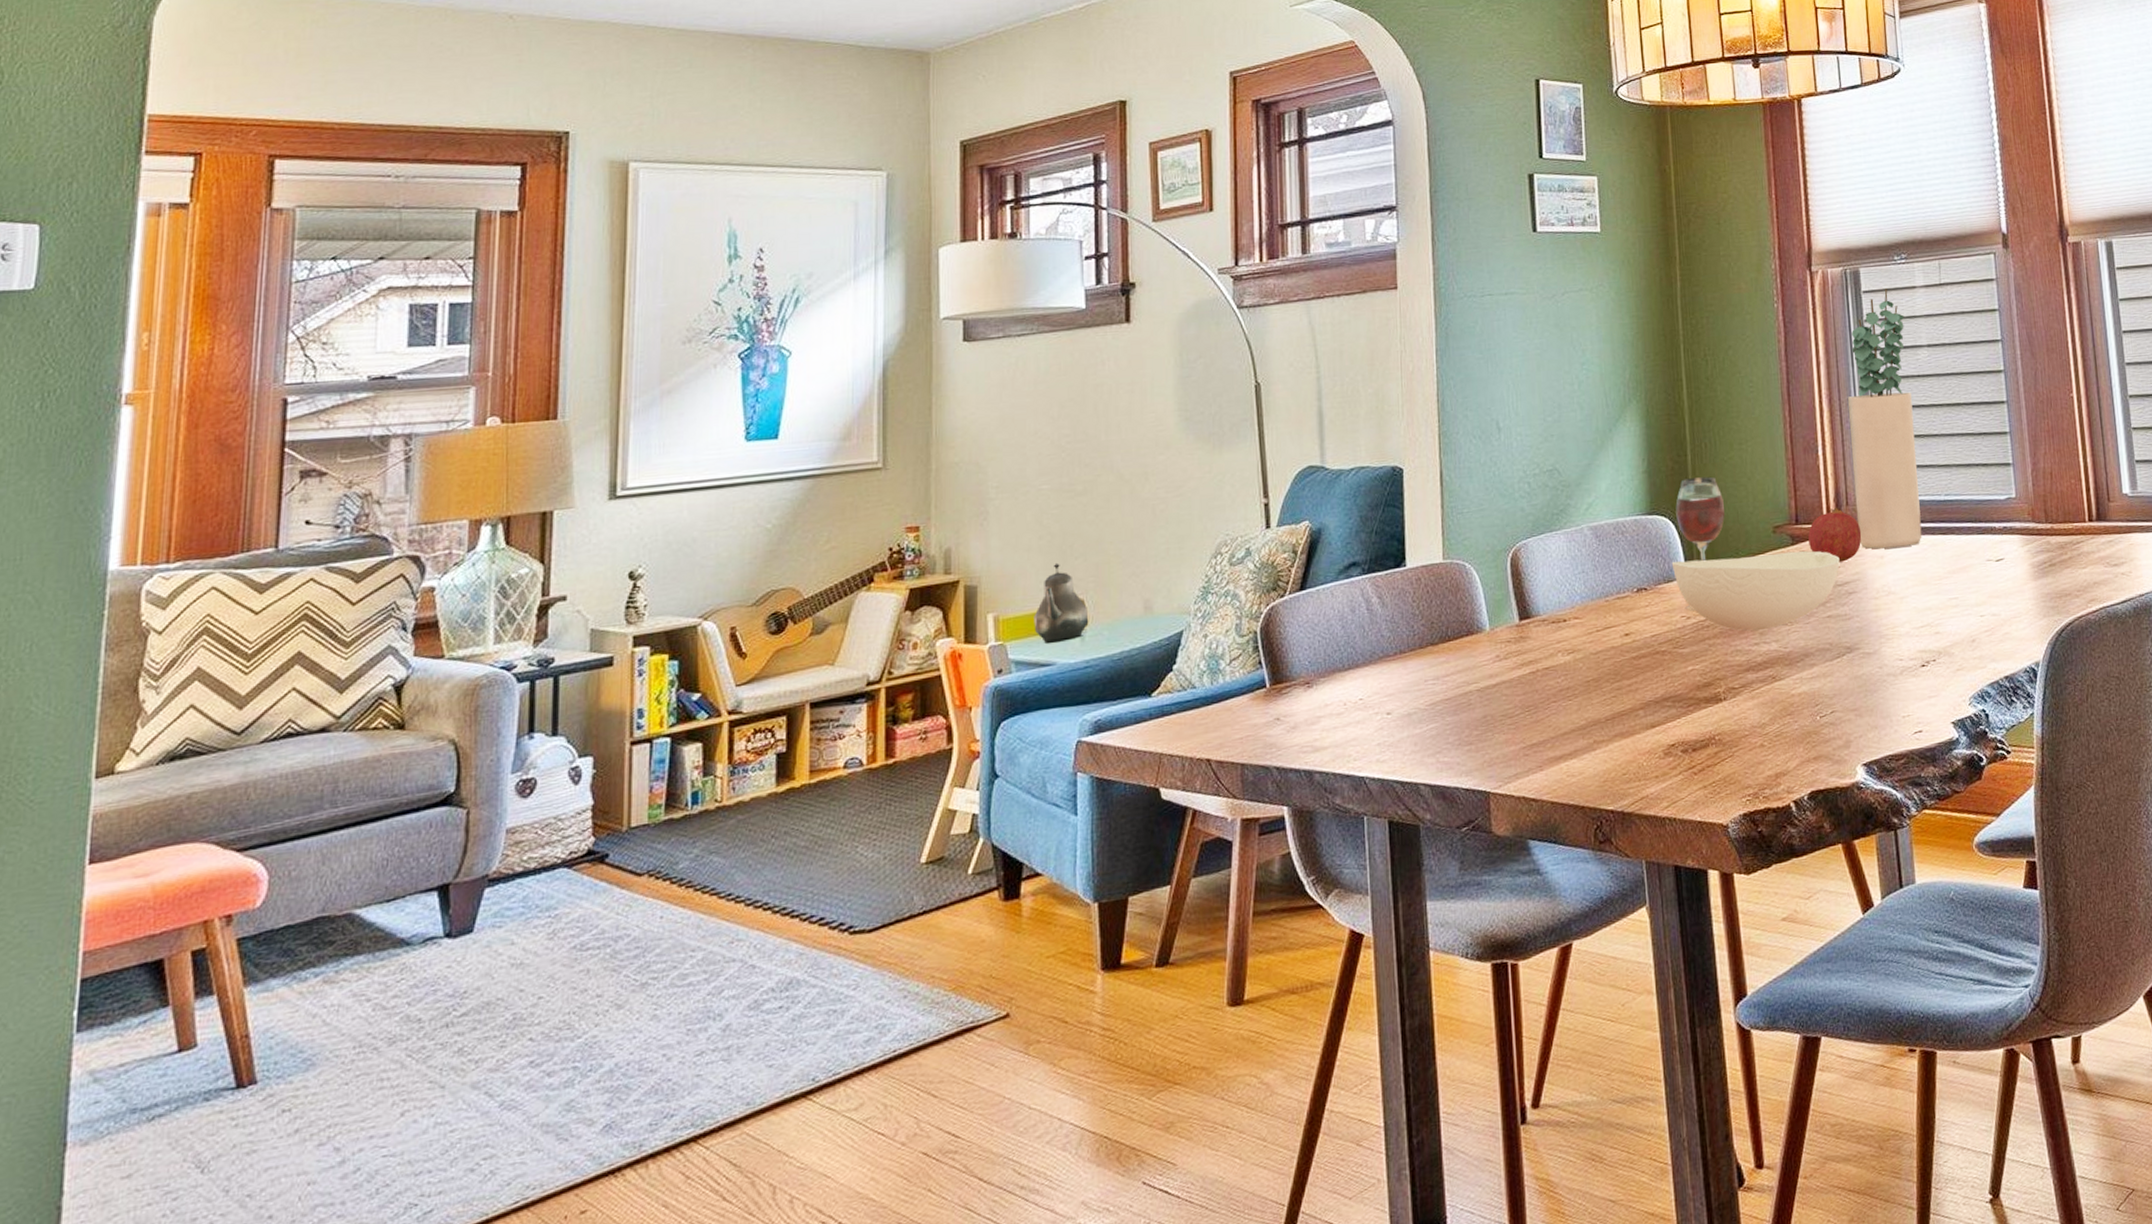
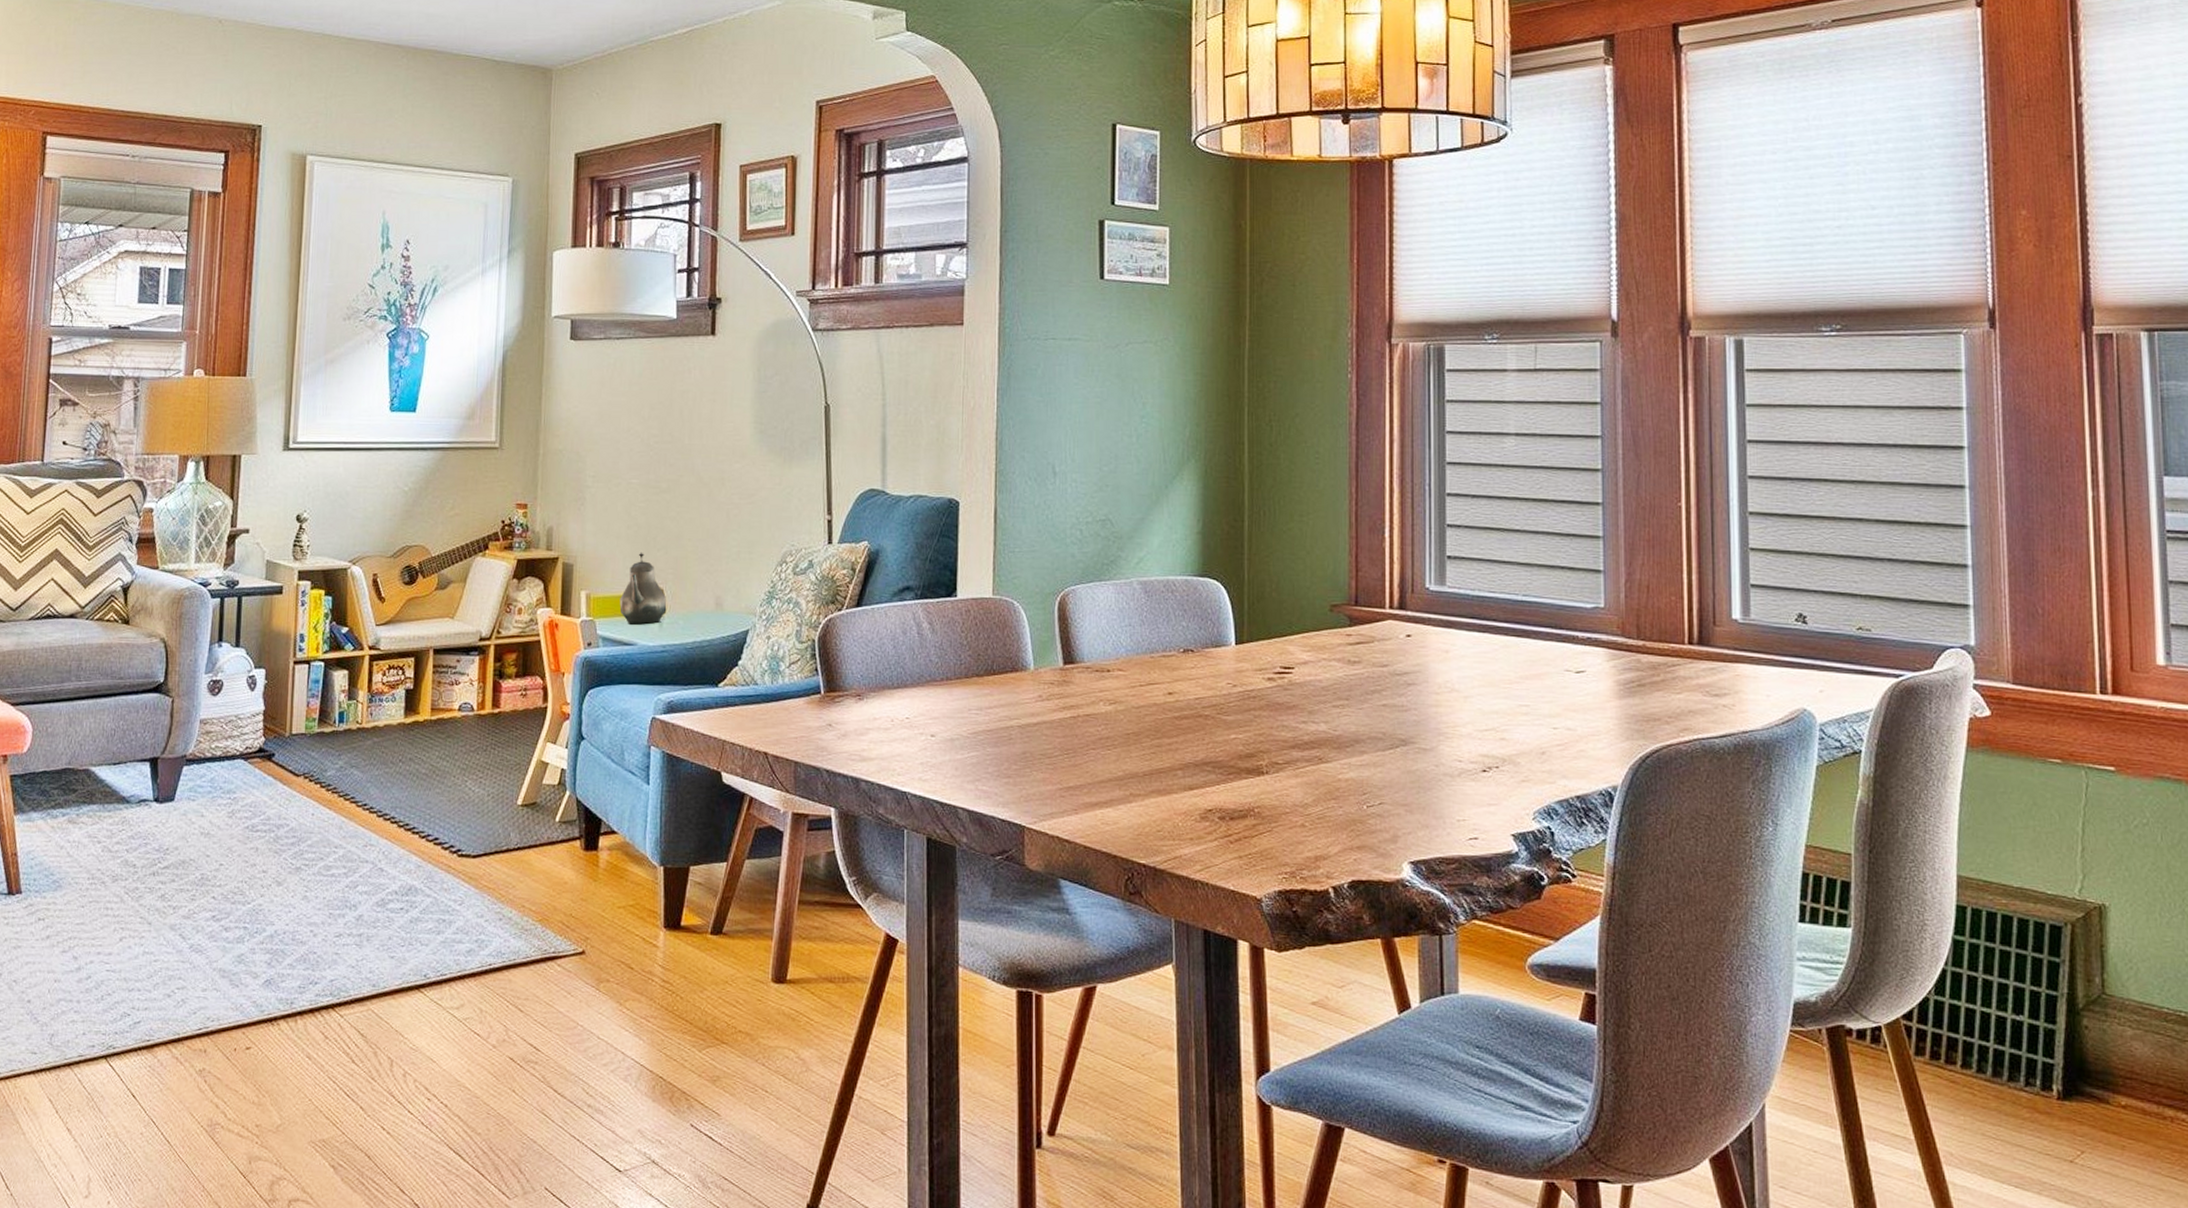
bowl: present [1671,550,1840,631] -> none [1220,626,1400,710]
wineglass: present [1675,476,1725,612] -> none [1229,545,1279,681]
fruit: present [1808,507,1862,563] -> none [1368,593,1426,651]
vase: present [1847,289,1922,549] -> none [1421,369,1494,644]

